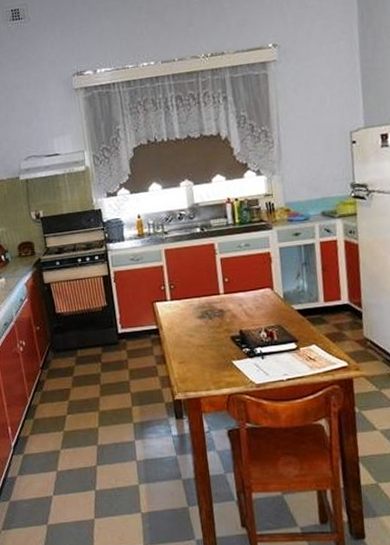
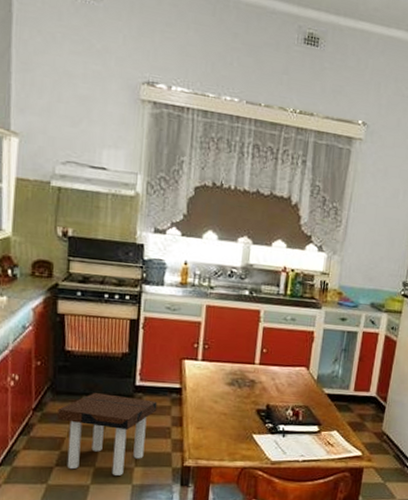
side table: none [60,344,141,416] -> present [57,393,158,476]

